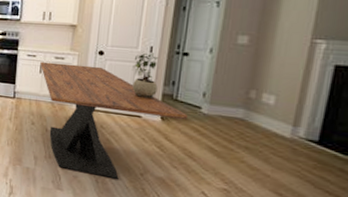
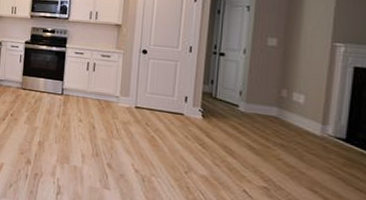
dining table: present [40,61,187,179] -> none [87,59,226,178]
potted plant: present [132,51,158,99] -> none [174,51,198,97]

